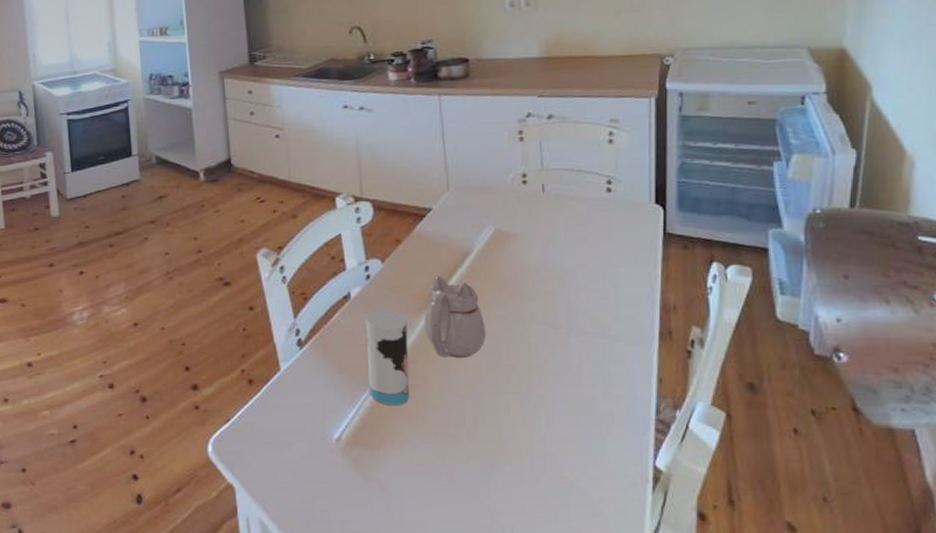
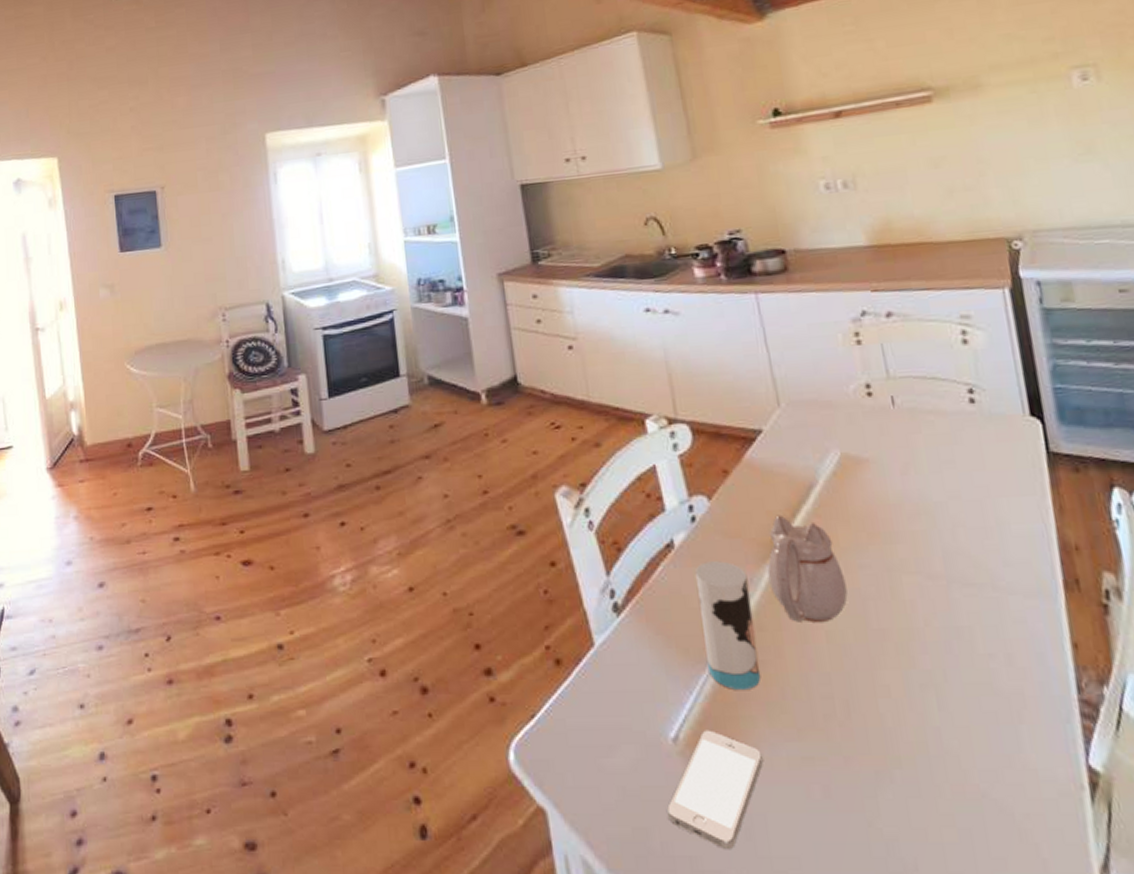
smartphone: none [328,433,404,517] -> present [667,730,763,850]

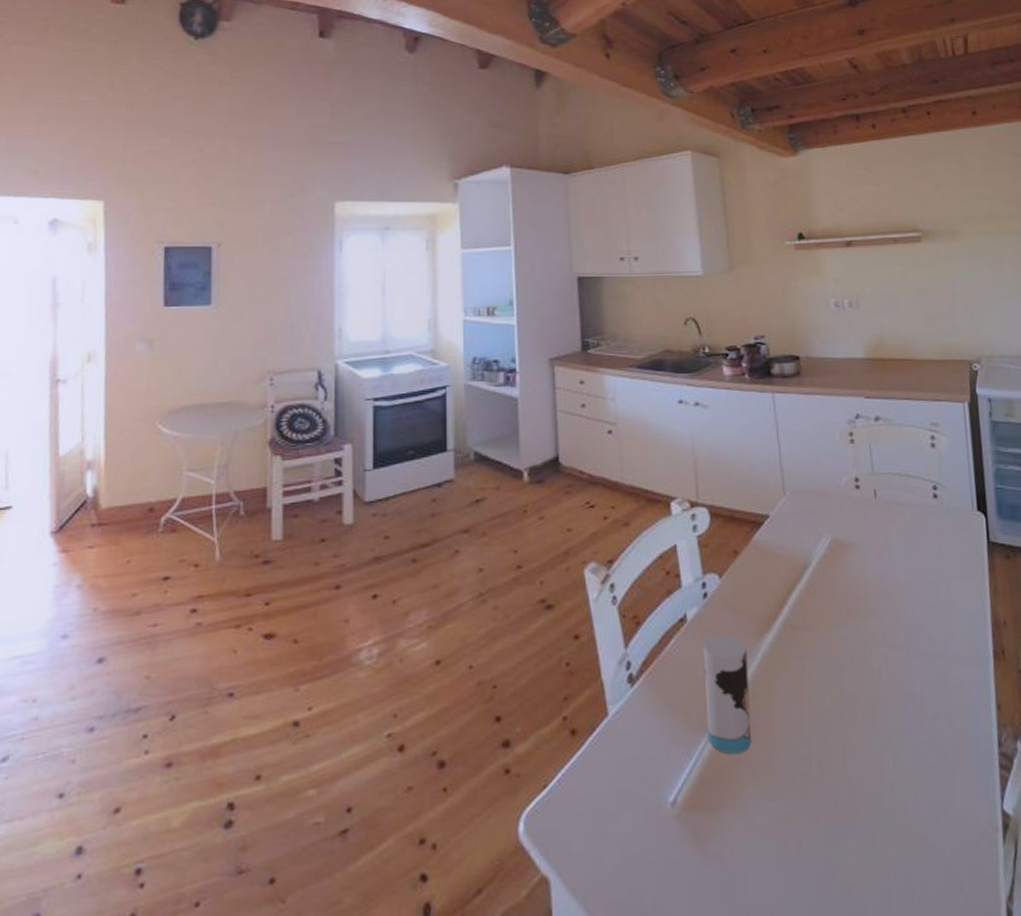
smartphone: present [667,730,763,850] -> none [661,792,748,907]
teapot: present [767,515,848,622] -> none [764,592,828,690]

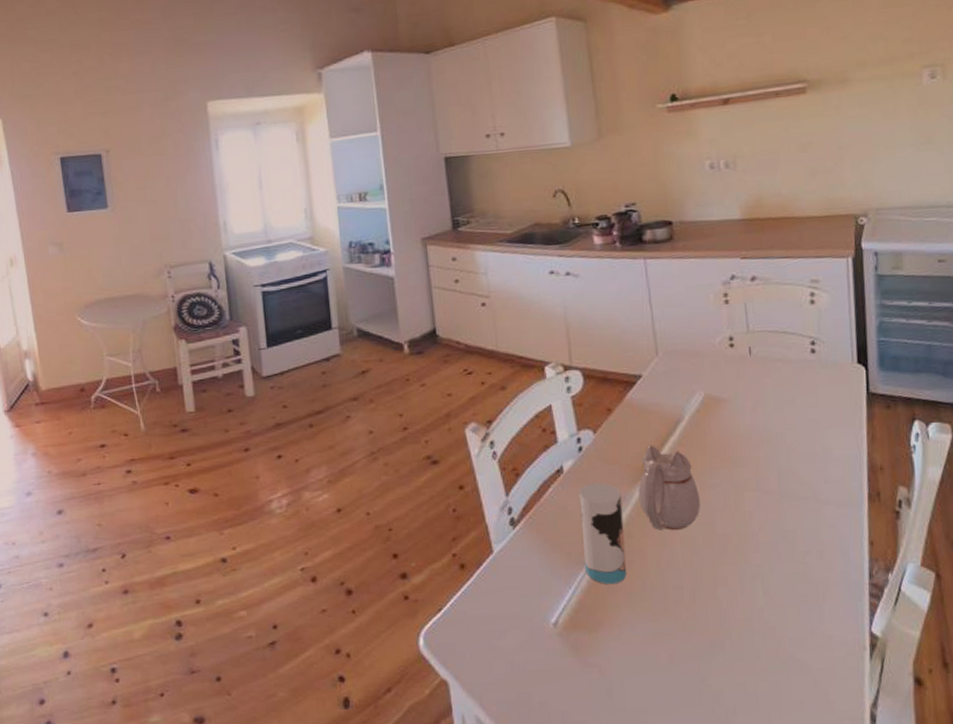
teapot: none [764,592,828,690] -> present [638,445,701,530]

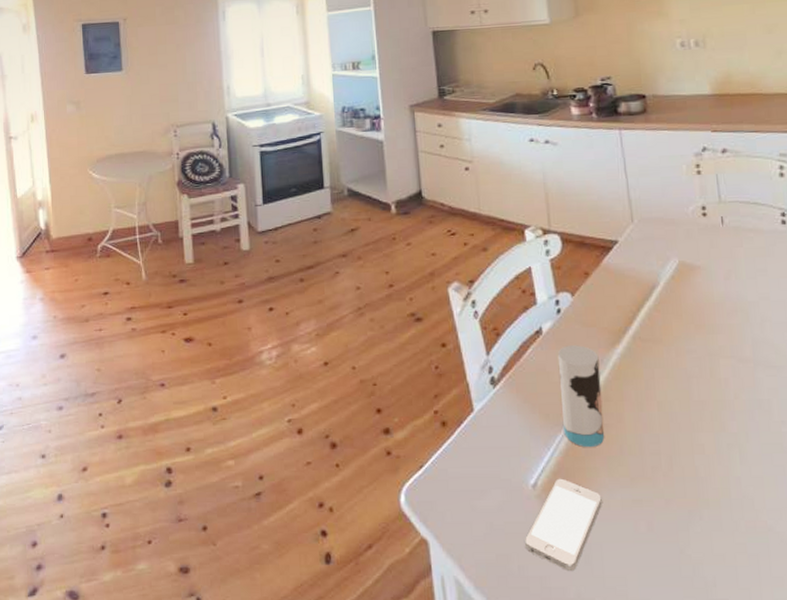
smartphone: none [546,615,624,706] -> present [525,478,602,572]
teapot: present [638,445,701,530] -> none [615,309,677,395]

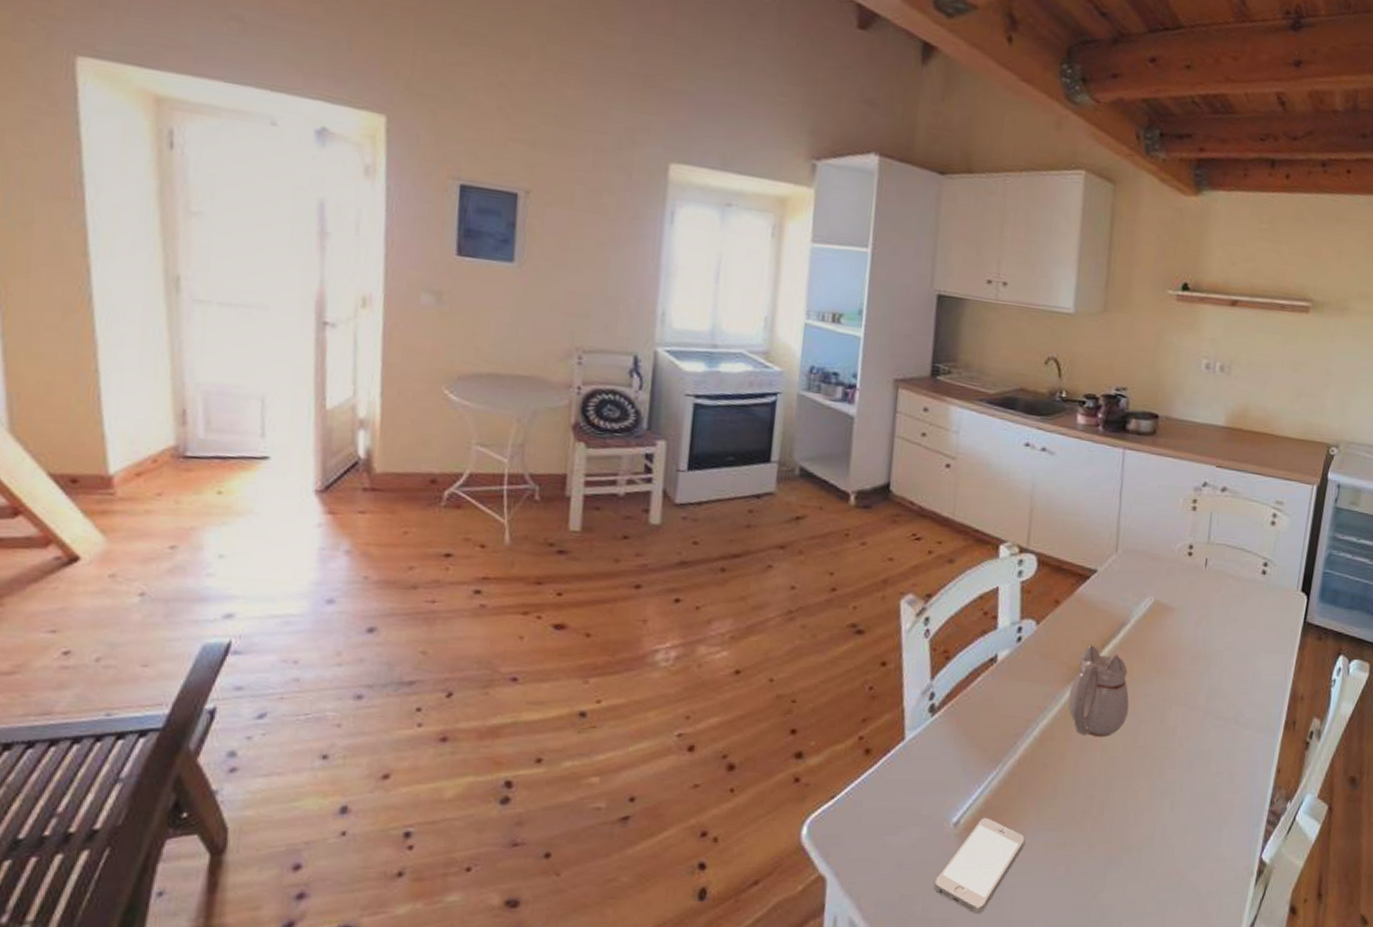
cup: present [557,345,605,448] -> none [999,677,1052,788]
teapot: none [615,309,677,395] -> present [1068,644,1130,737]

